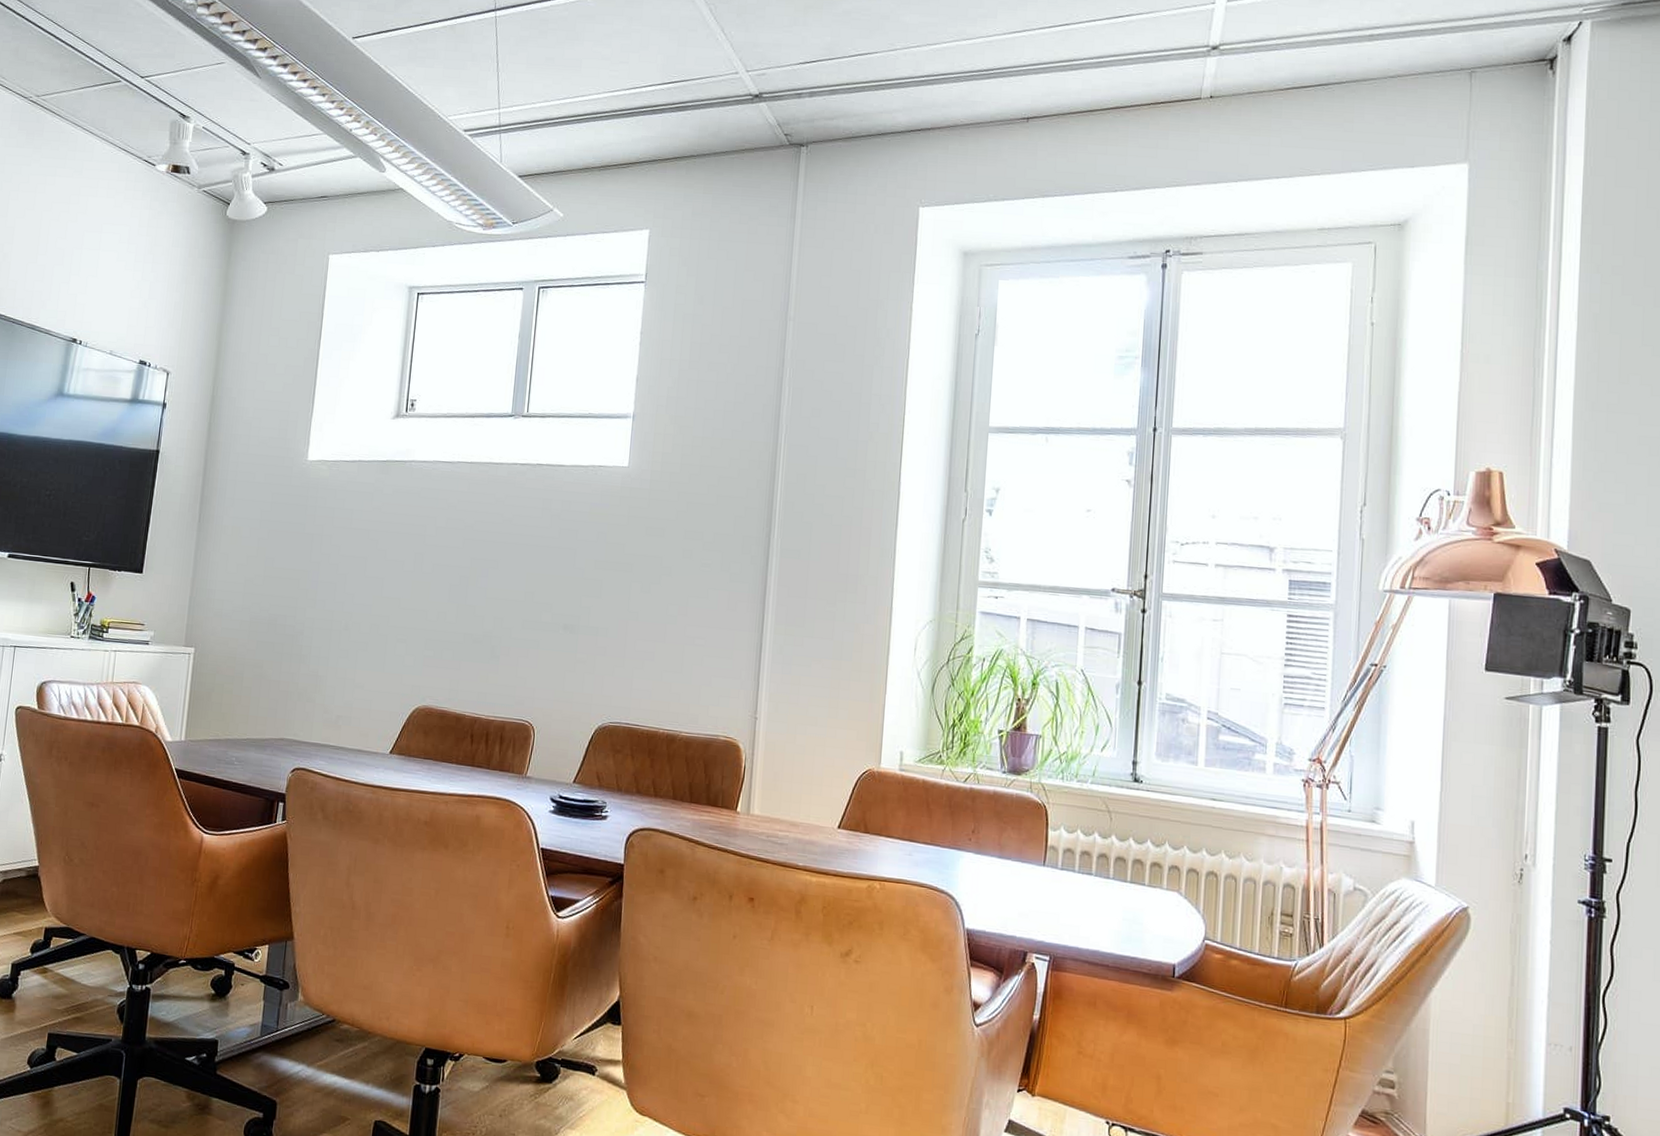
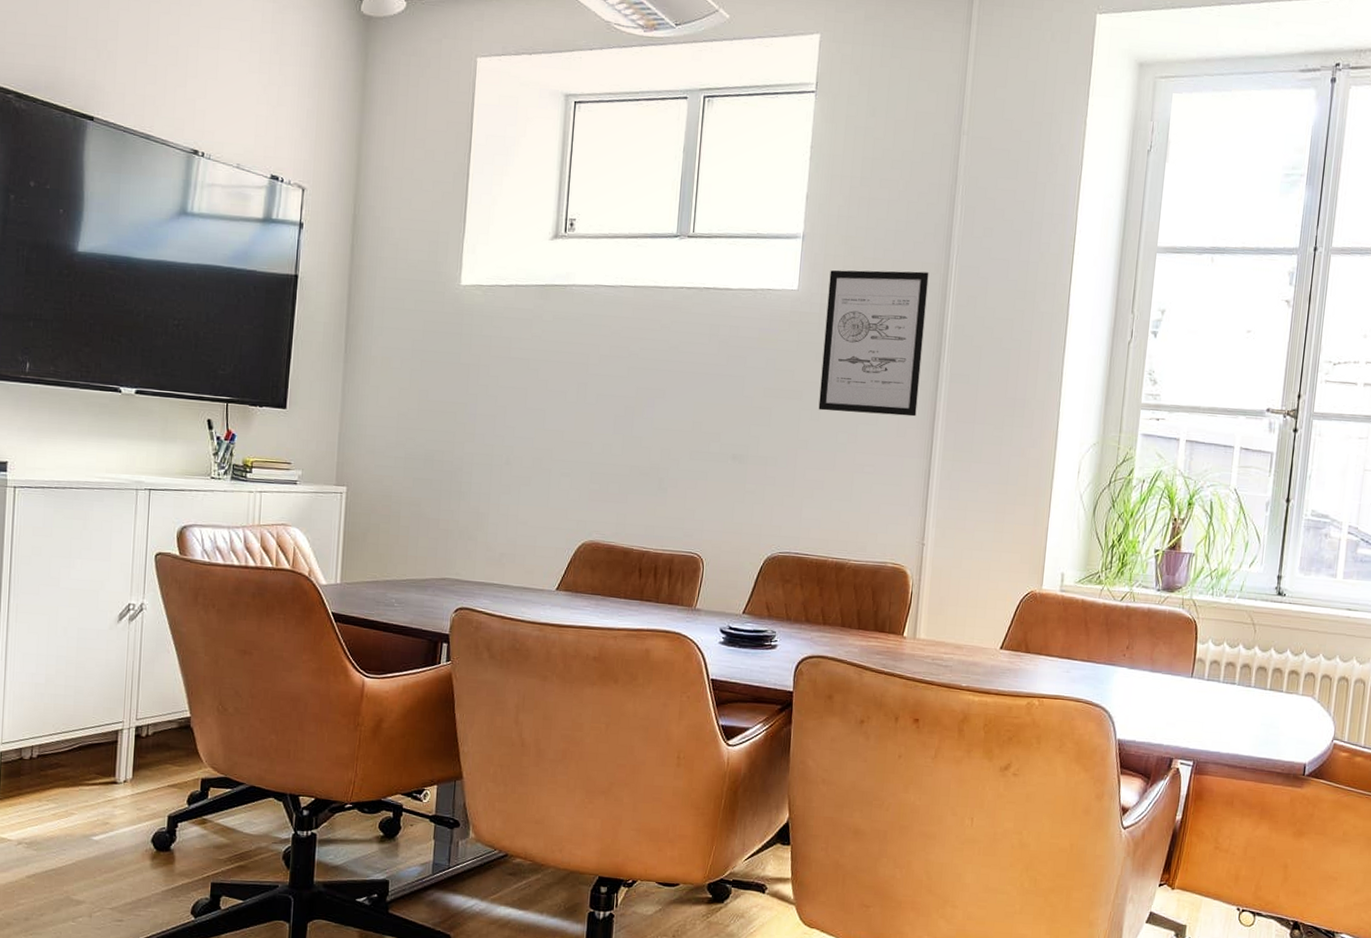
wall art: none [649,448,758,591] -> present [818,270,929,417]

